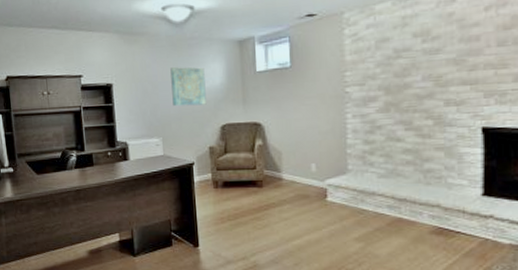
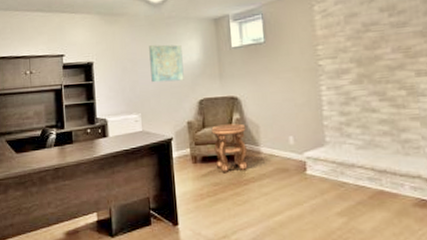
side table: none [233,150,269,197] -> present [211,123,248,172]

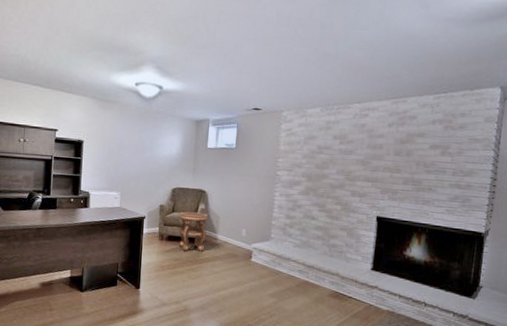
wall art: present [149,44,184,83] -> none [134,134,165,169]

